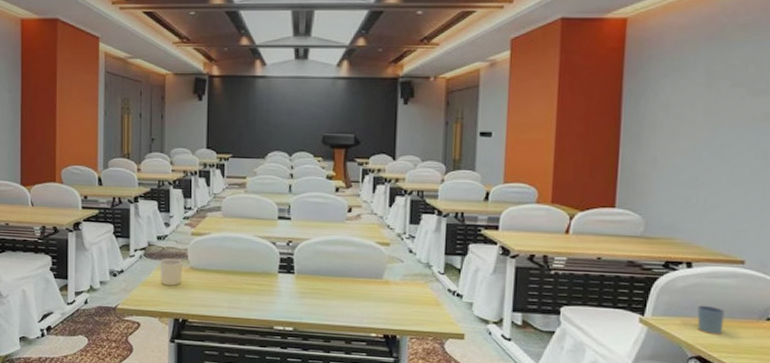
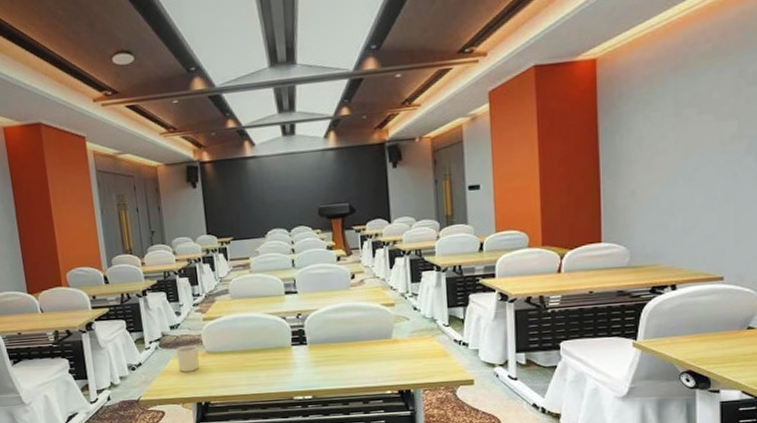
mug: present [697,305,725,336] -> none [685,322,709,350]

